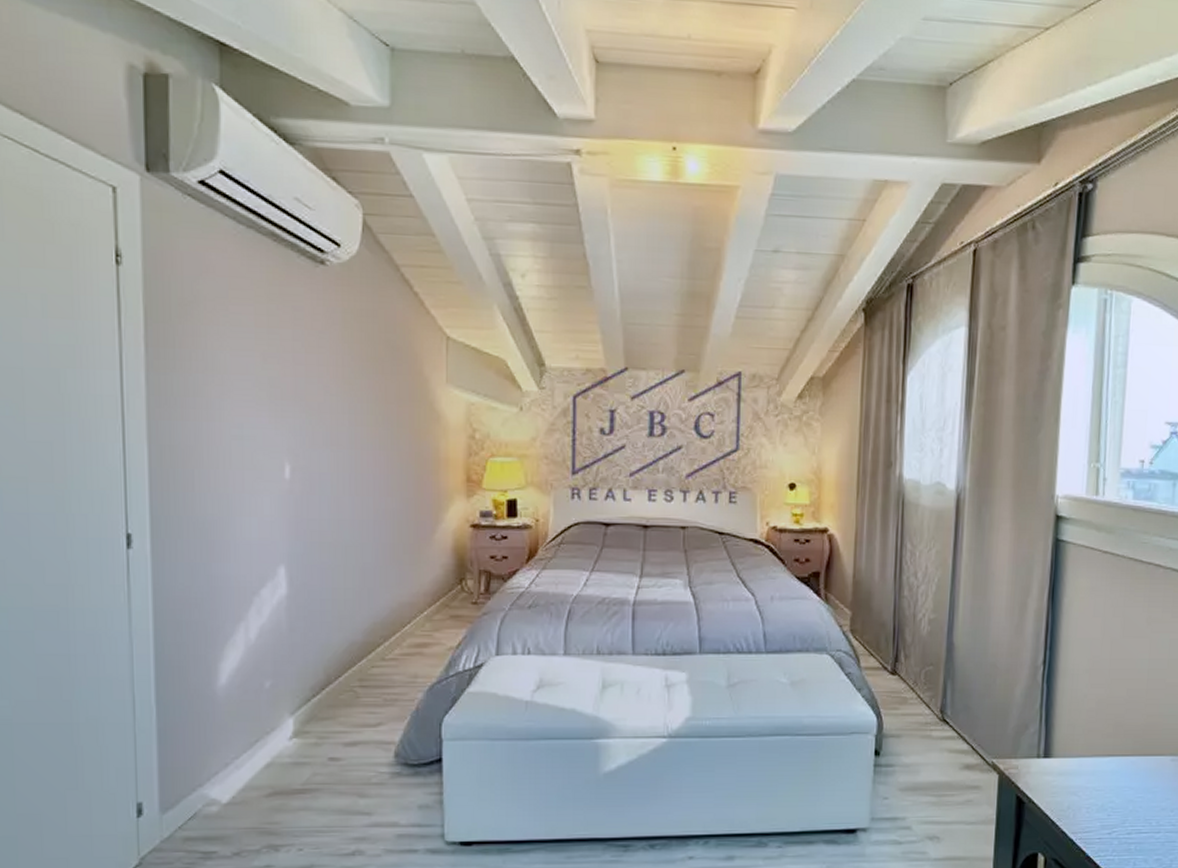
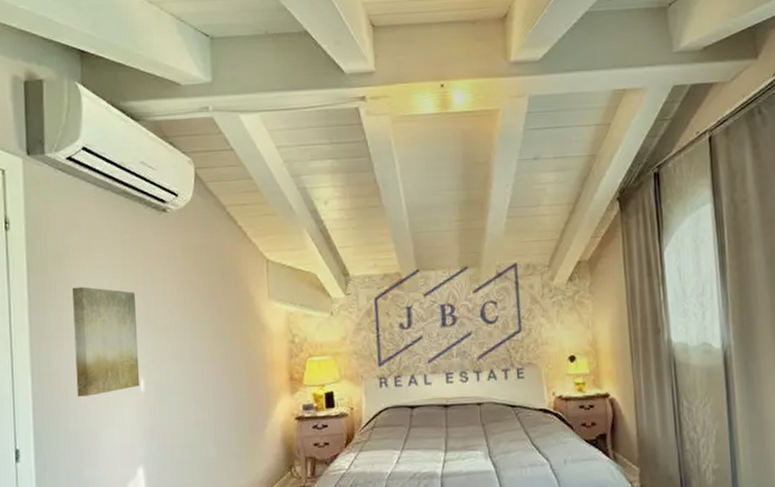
wall art: none [203,345,285,479] -> present [72,286,140,397]

